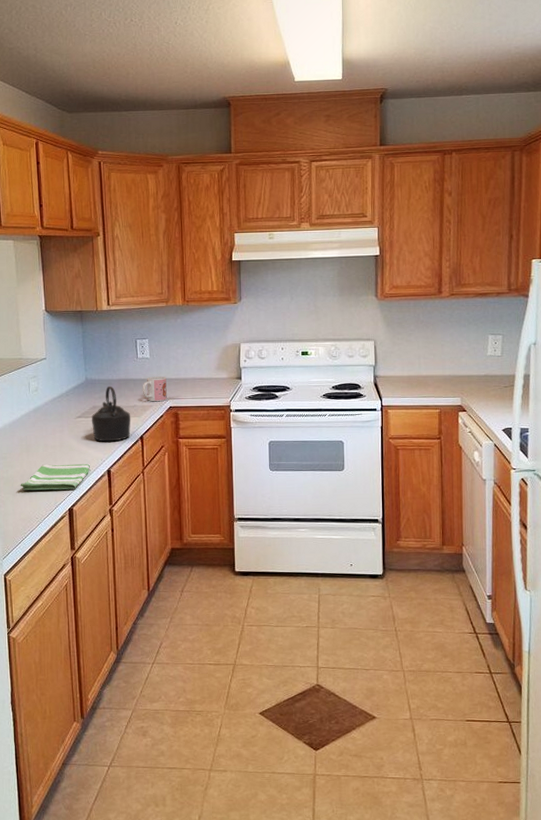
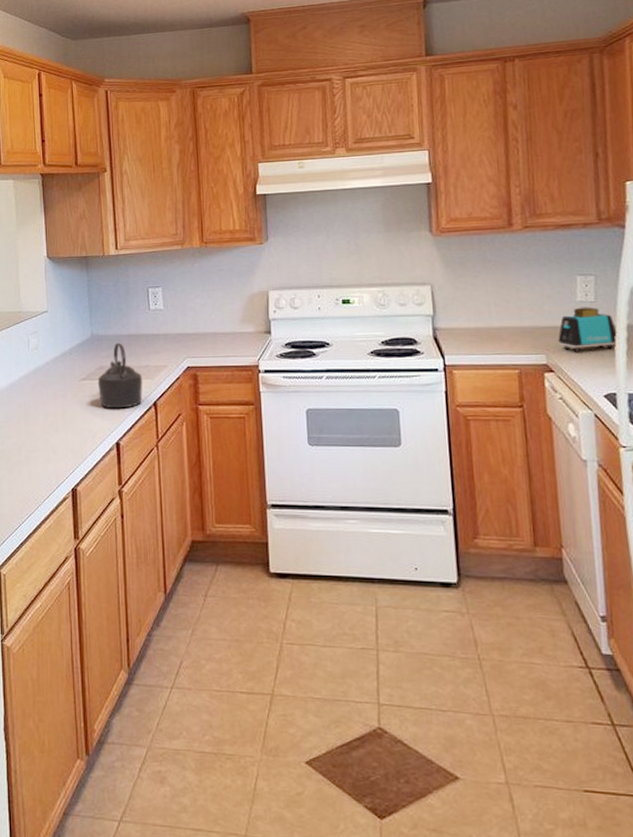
dish towel: present [20,463,90,491] -> none [17,434,96,467]
mug: present [142,376,167,402] -> none [155,330,184,361]
toaster: none [471,360,517,396] -> present [558,307,619,352]

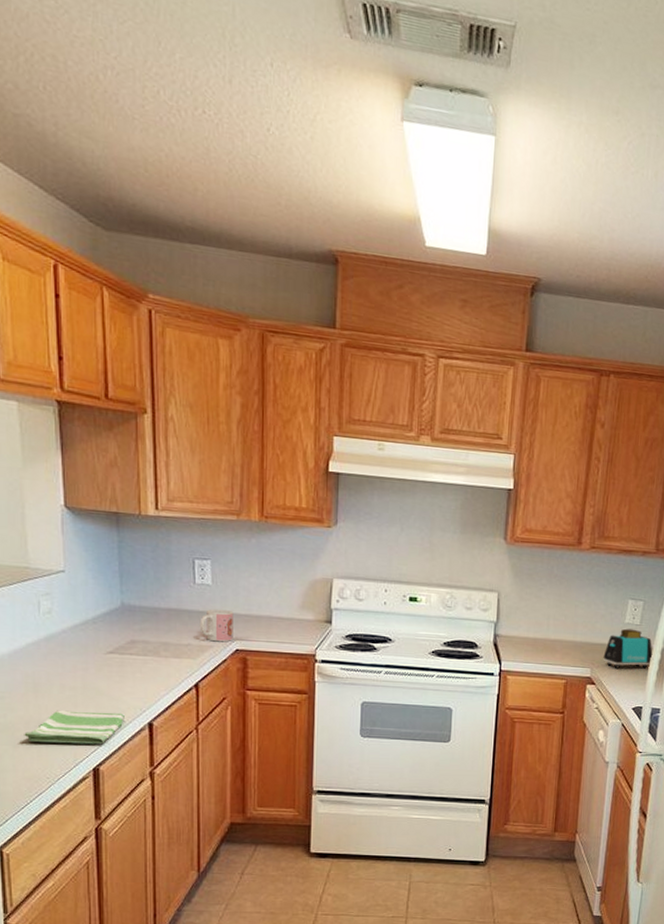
dish towel: none [17,434,96,467] -> present [24,710,124,745]
kettle: present [98,342,143,409] -> none [129,615,184,688]
mug: none [155,330,184,361] -> present [199,609,234,642]

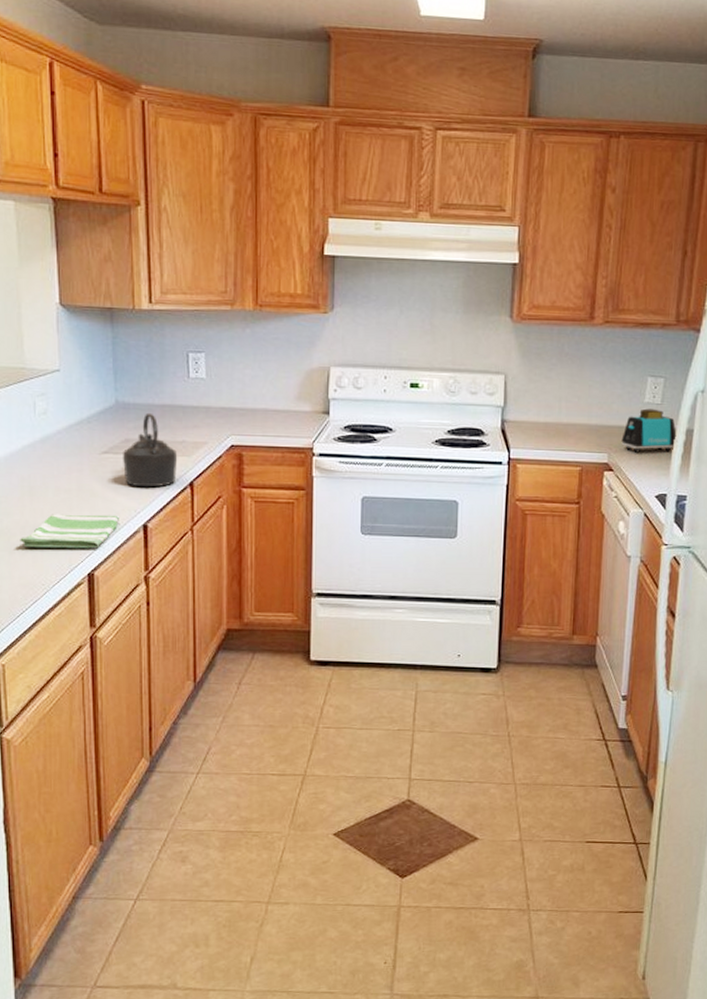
kettle: none [129,615,184,688] -> present [123,412,178,488]
mug: present [199,609,234,642] -> none [194,403,228,438]

